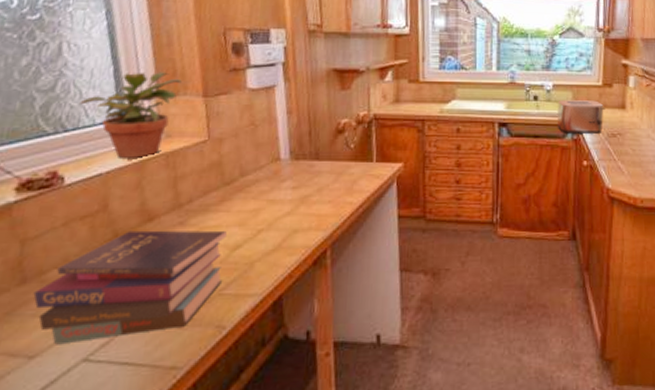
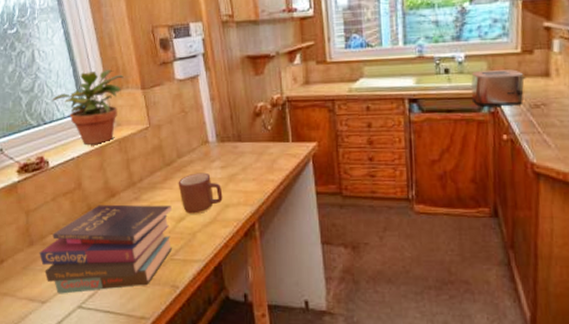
mug: none [237,193,292,242] -> present [178,172,223,215]

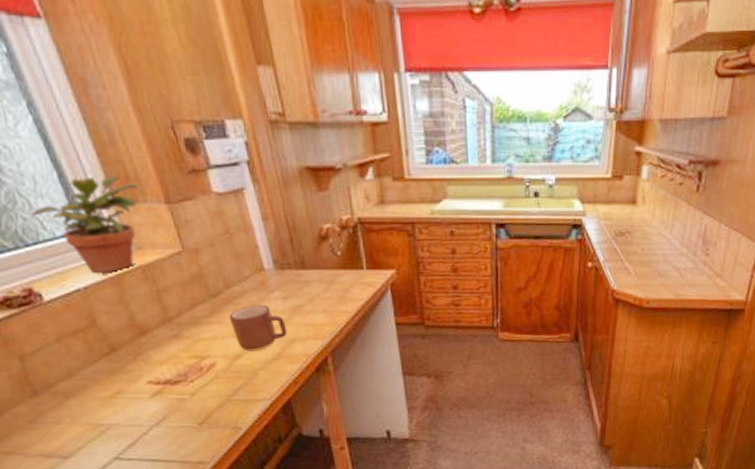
books: present [39,204,173,294] -> none [48,342,230,447]
toaster: present [471,69,526,108] -> none [559,195,614,235]

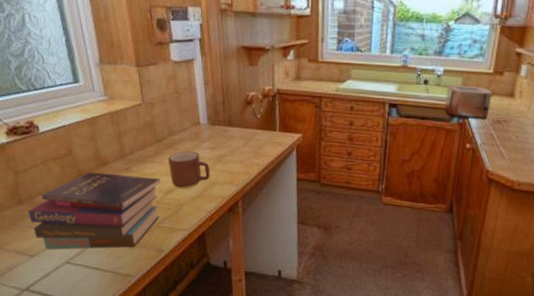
potted plant: present [31,176,138,273] -> none [43,42,119,115]
books: none [48,342,230,447] -> present [28,172,162,250]
toaster: none [559,195,614,235] -> present [444,85,494,121]

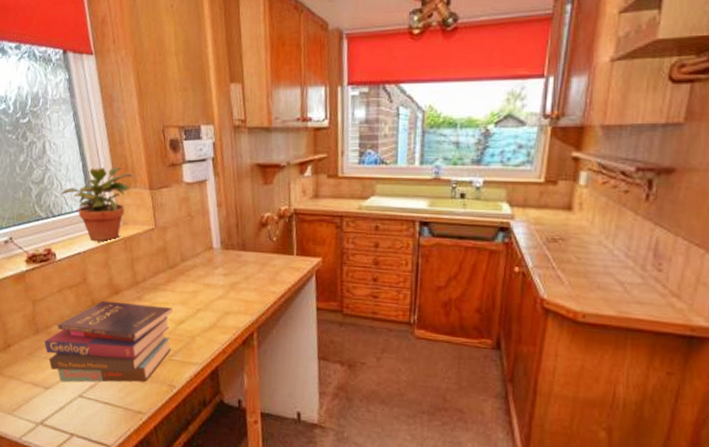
potted plant: none [43,42,119,115] -> present [61,167,132,241]
mug: present [168,151,210,189] -> none [180,278,224,319]
toaster: present [444,85,494,121] -> none [485,199,546,239]

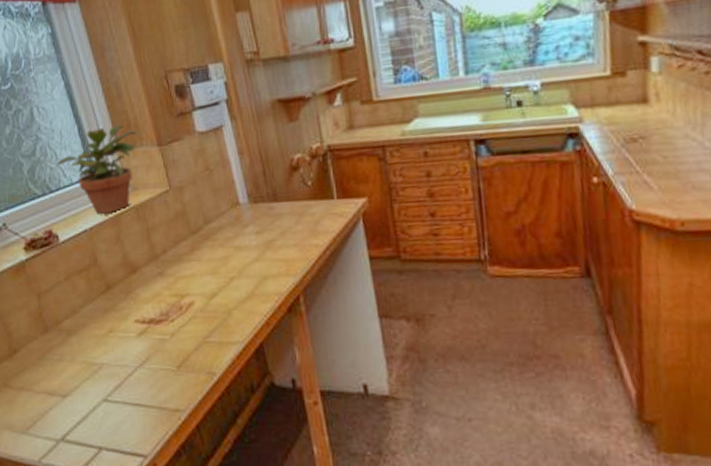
books: present [44,300,174,382] -> none [55,279,206,386]

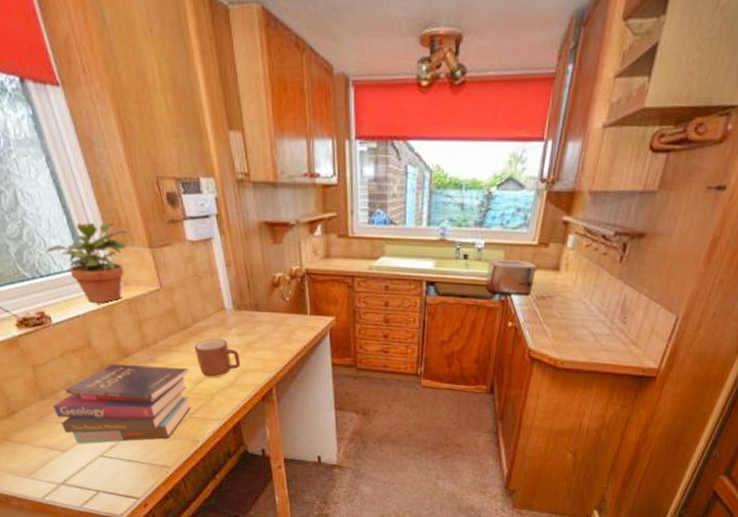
books: none [55,279,206,386] -> present [52,363,192,444]
mug: none [207,239,260,290] -> present [194,338,241,378]
toaster: none [549,96,618,146] -> present [485,259,538,297]

